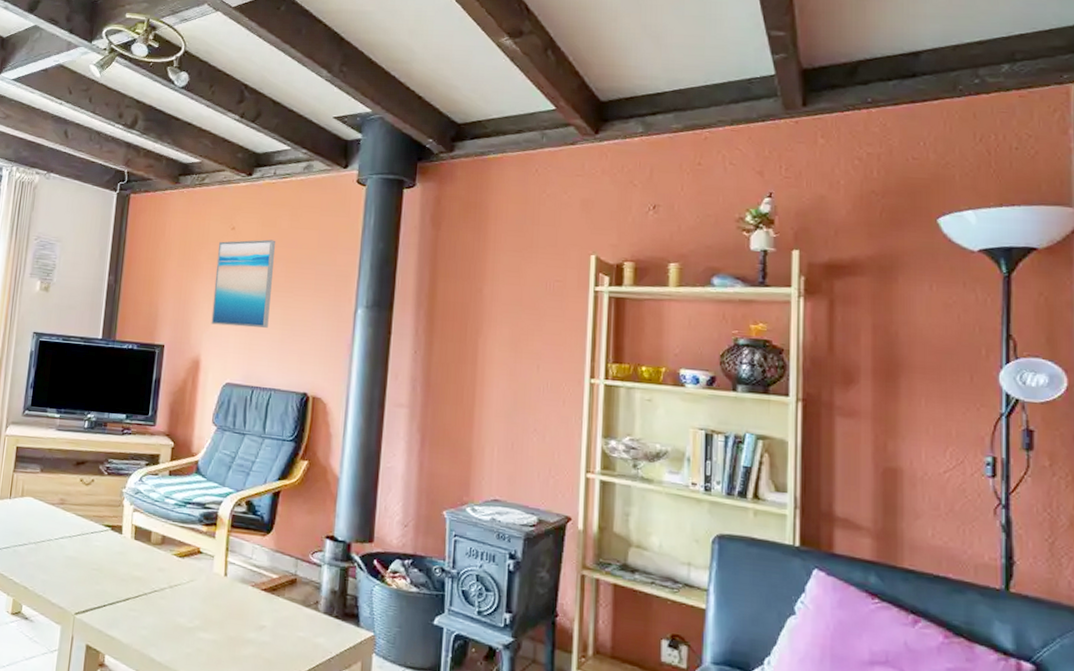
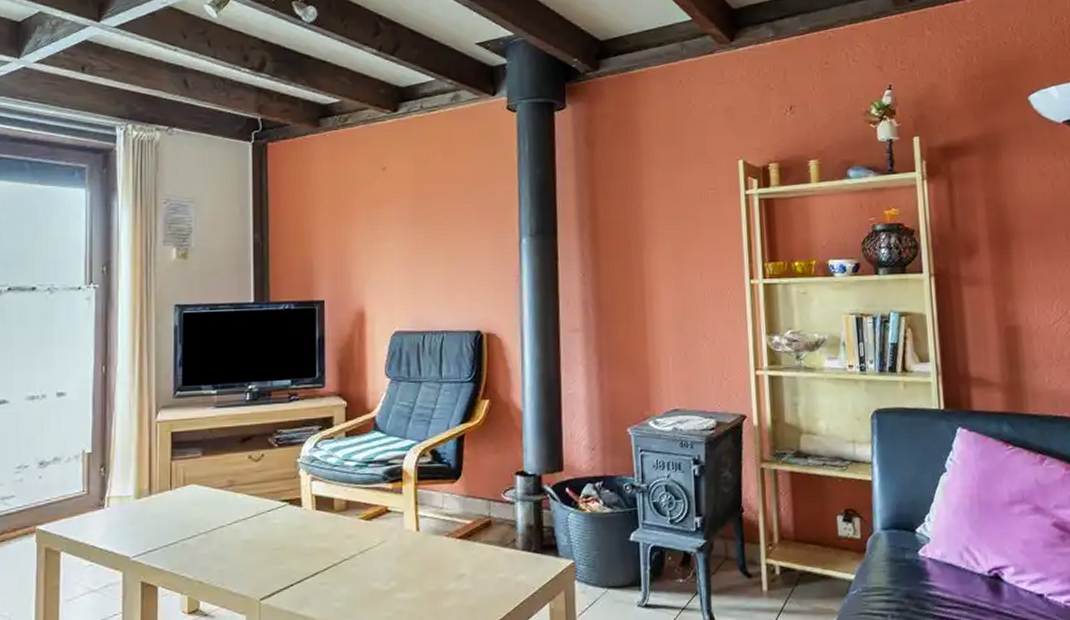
wall art: present [211,239,276,328] -> none [370,177,433,272]

